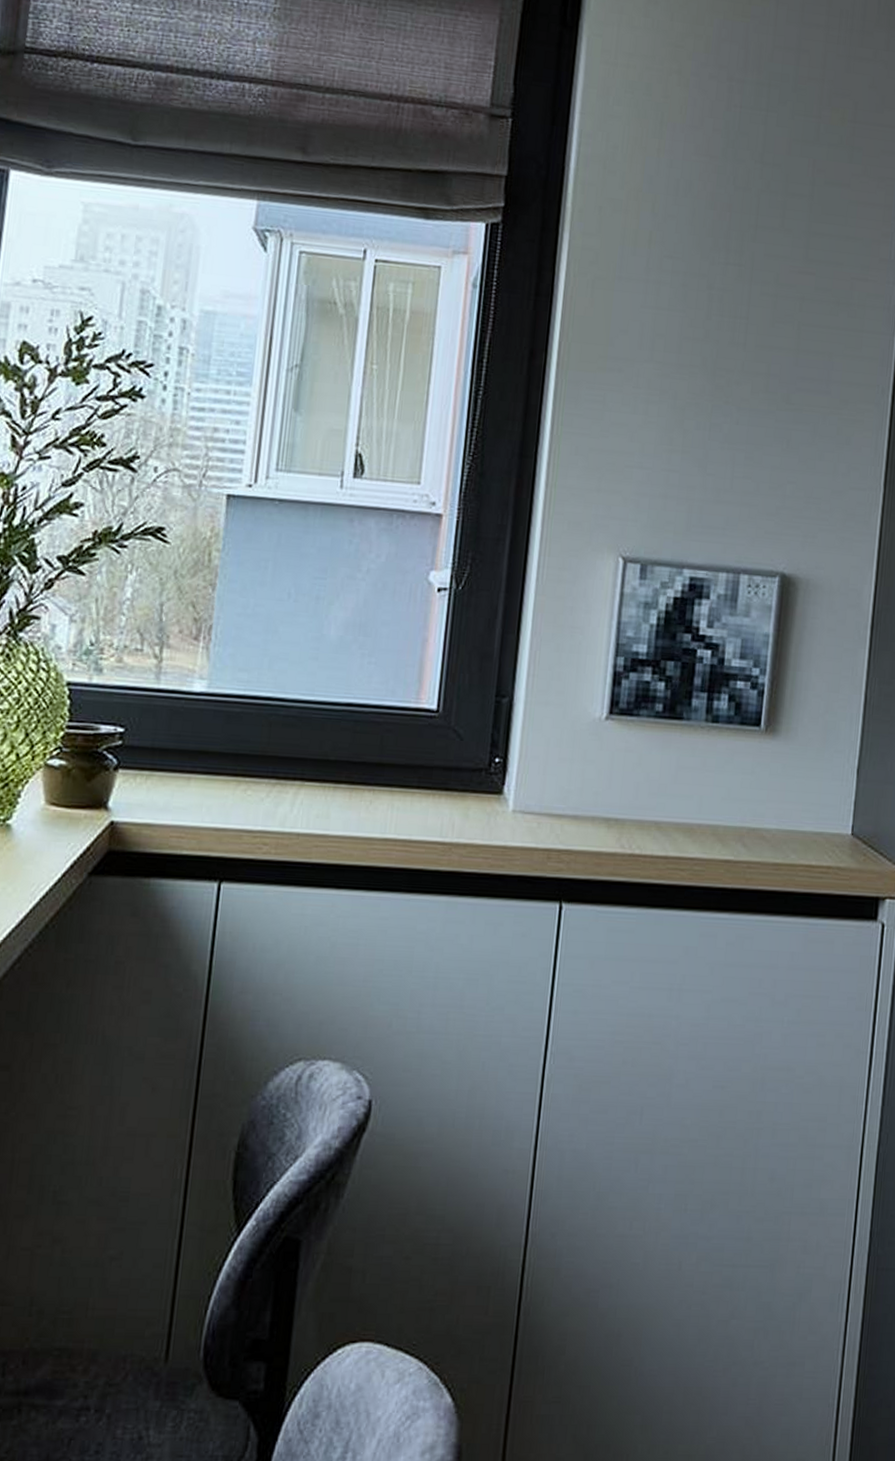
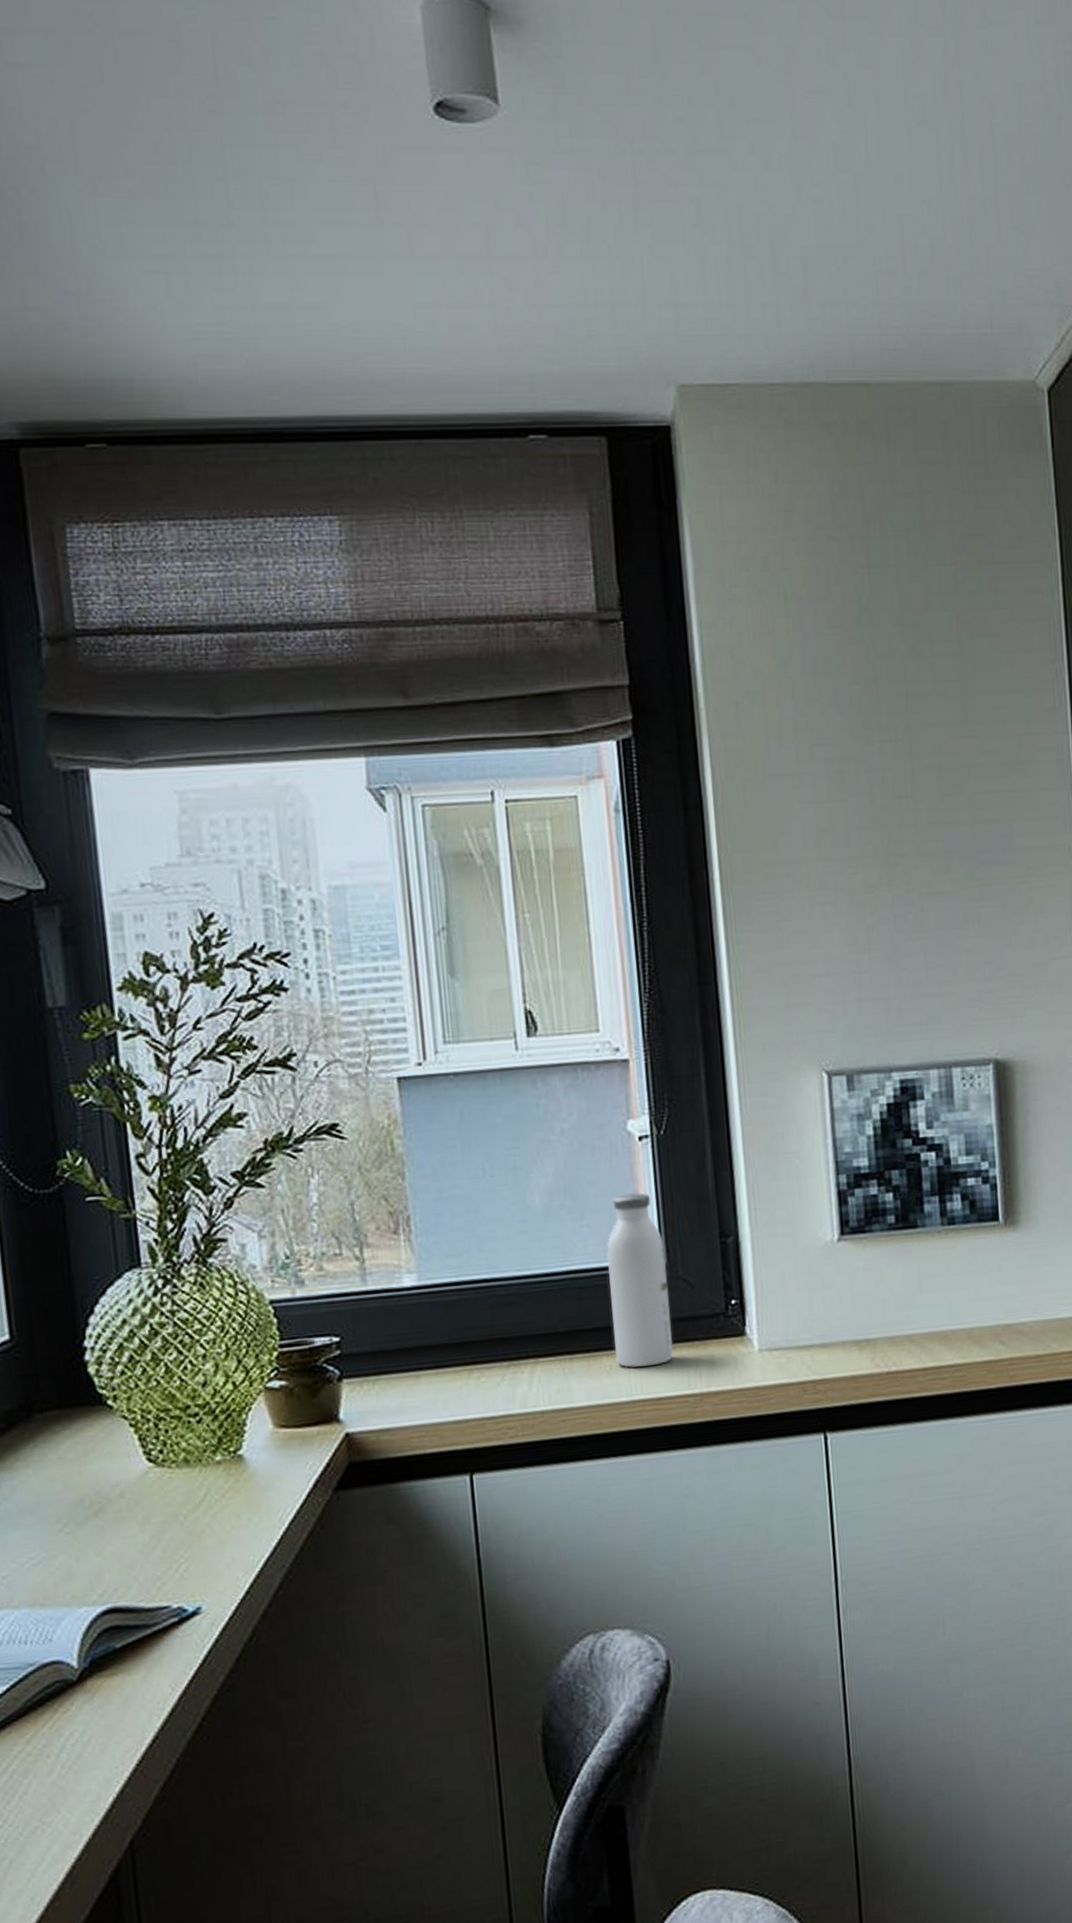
water bottle: none [377,640,443,808] -> present [606,1193,673,1368]

